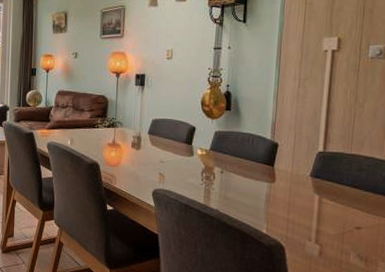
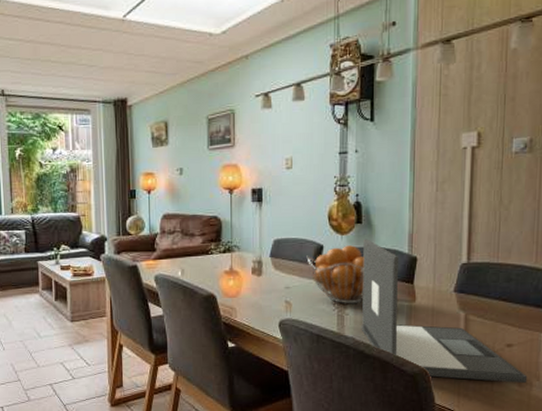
fruit basket: none [180,129,231,180] -> present [306,245,364,303]
laptop: none [225,124,374,263] -> present [361,239,528,383]

